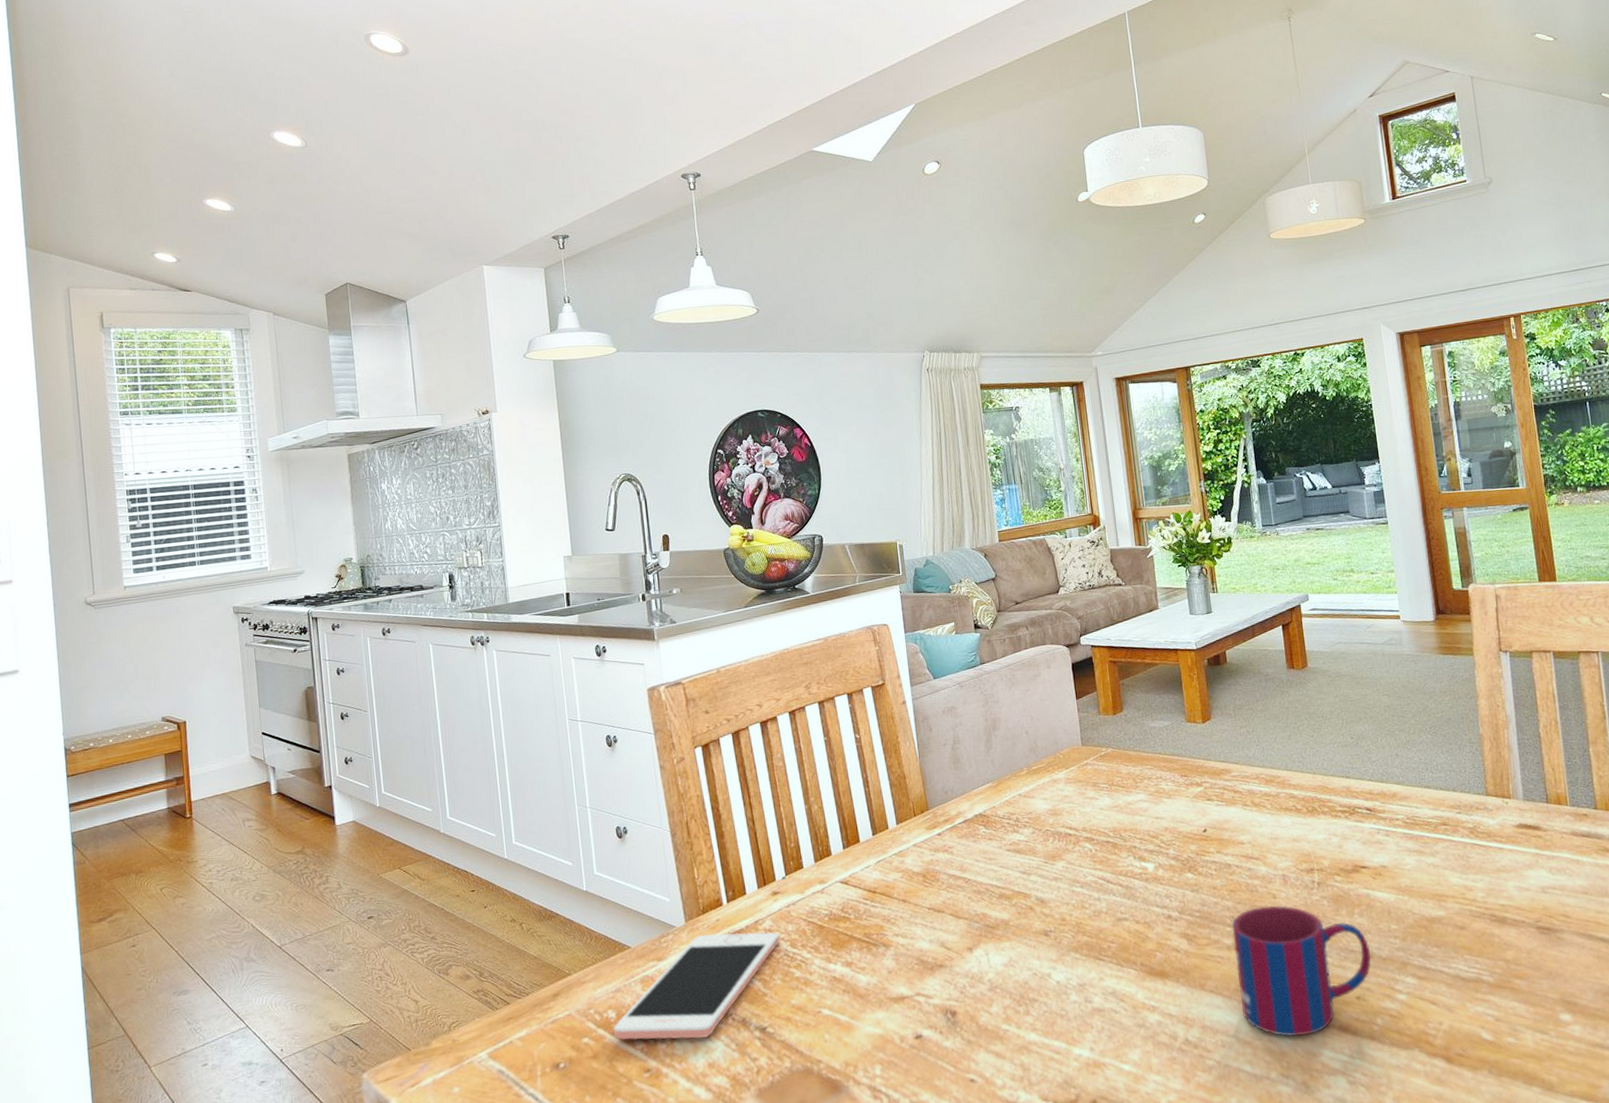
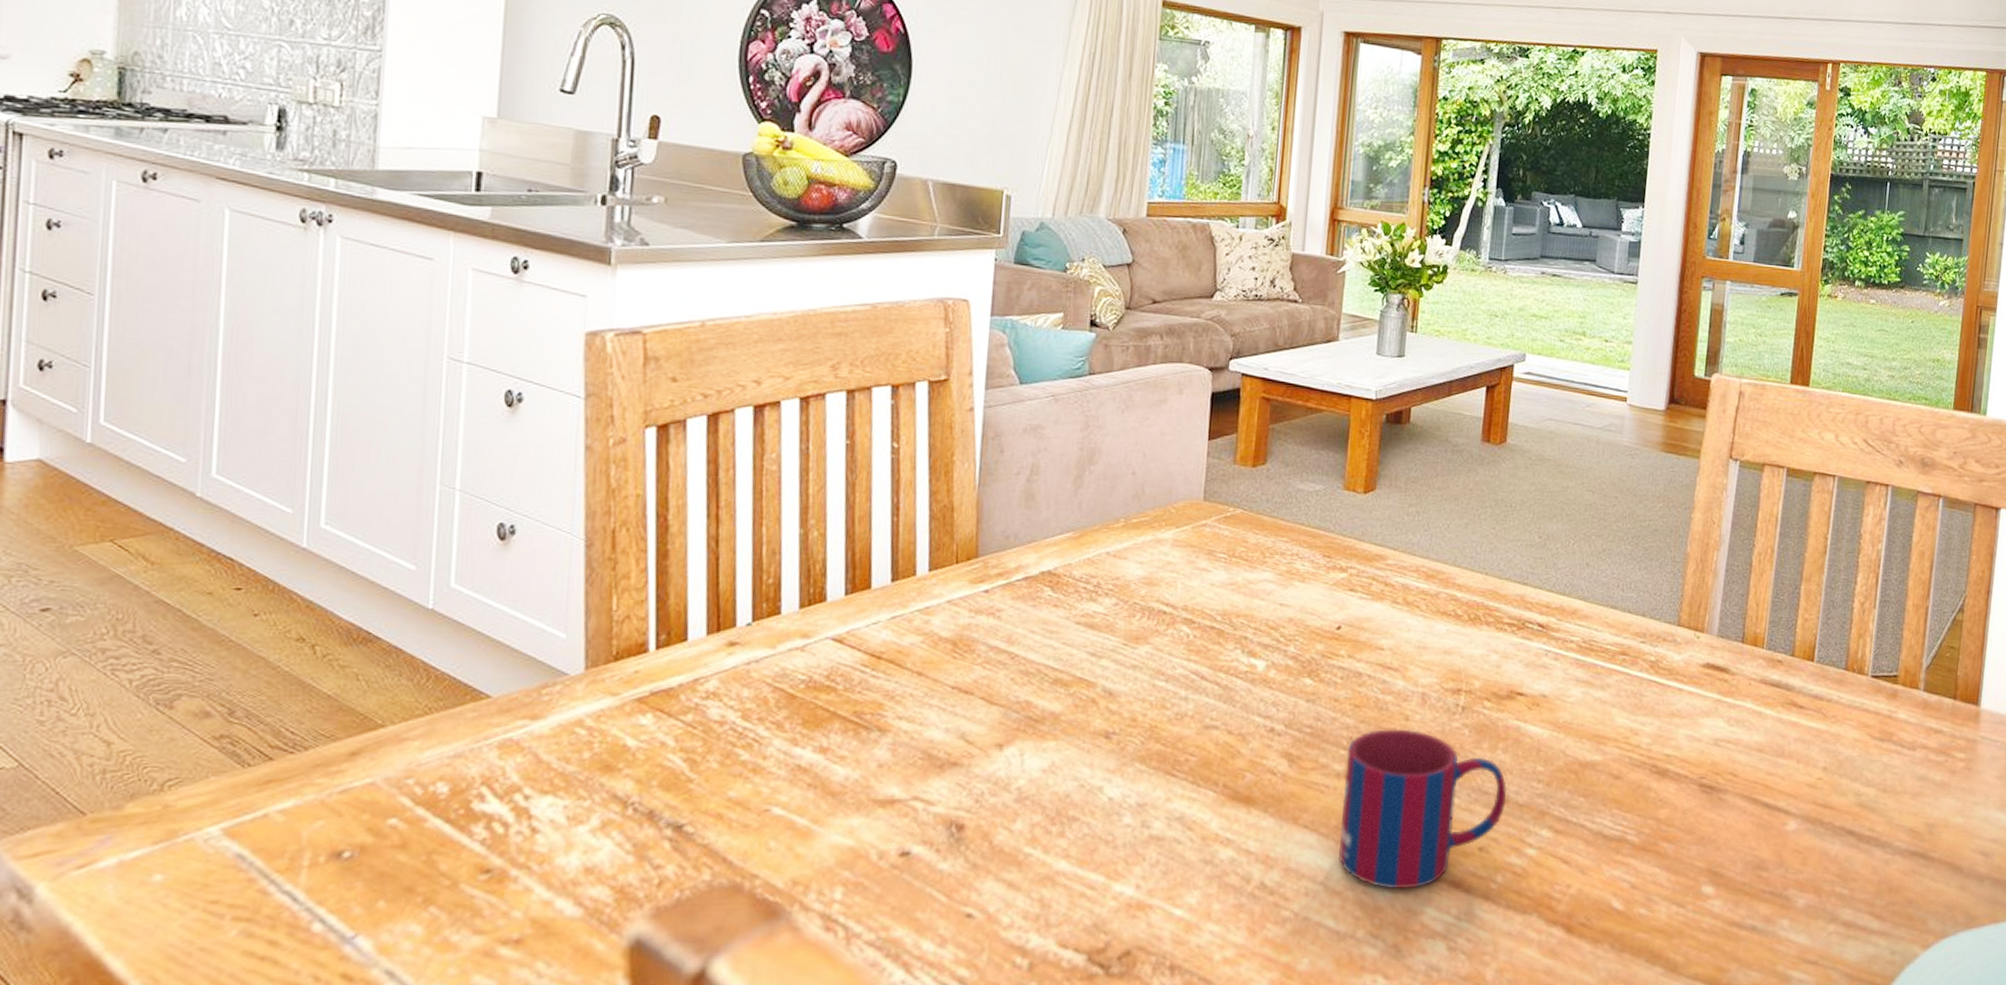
cell phone: present [613,931,780,1041] -> none [441,689,727,833]

